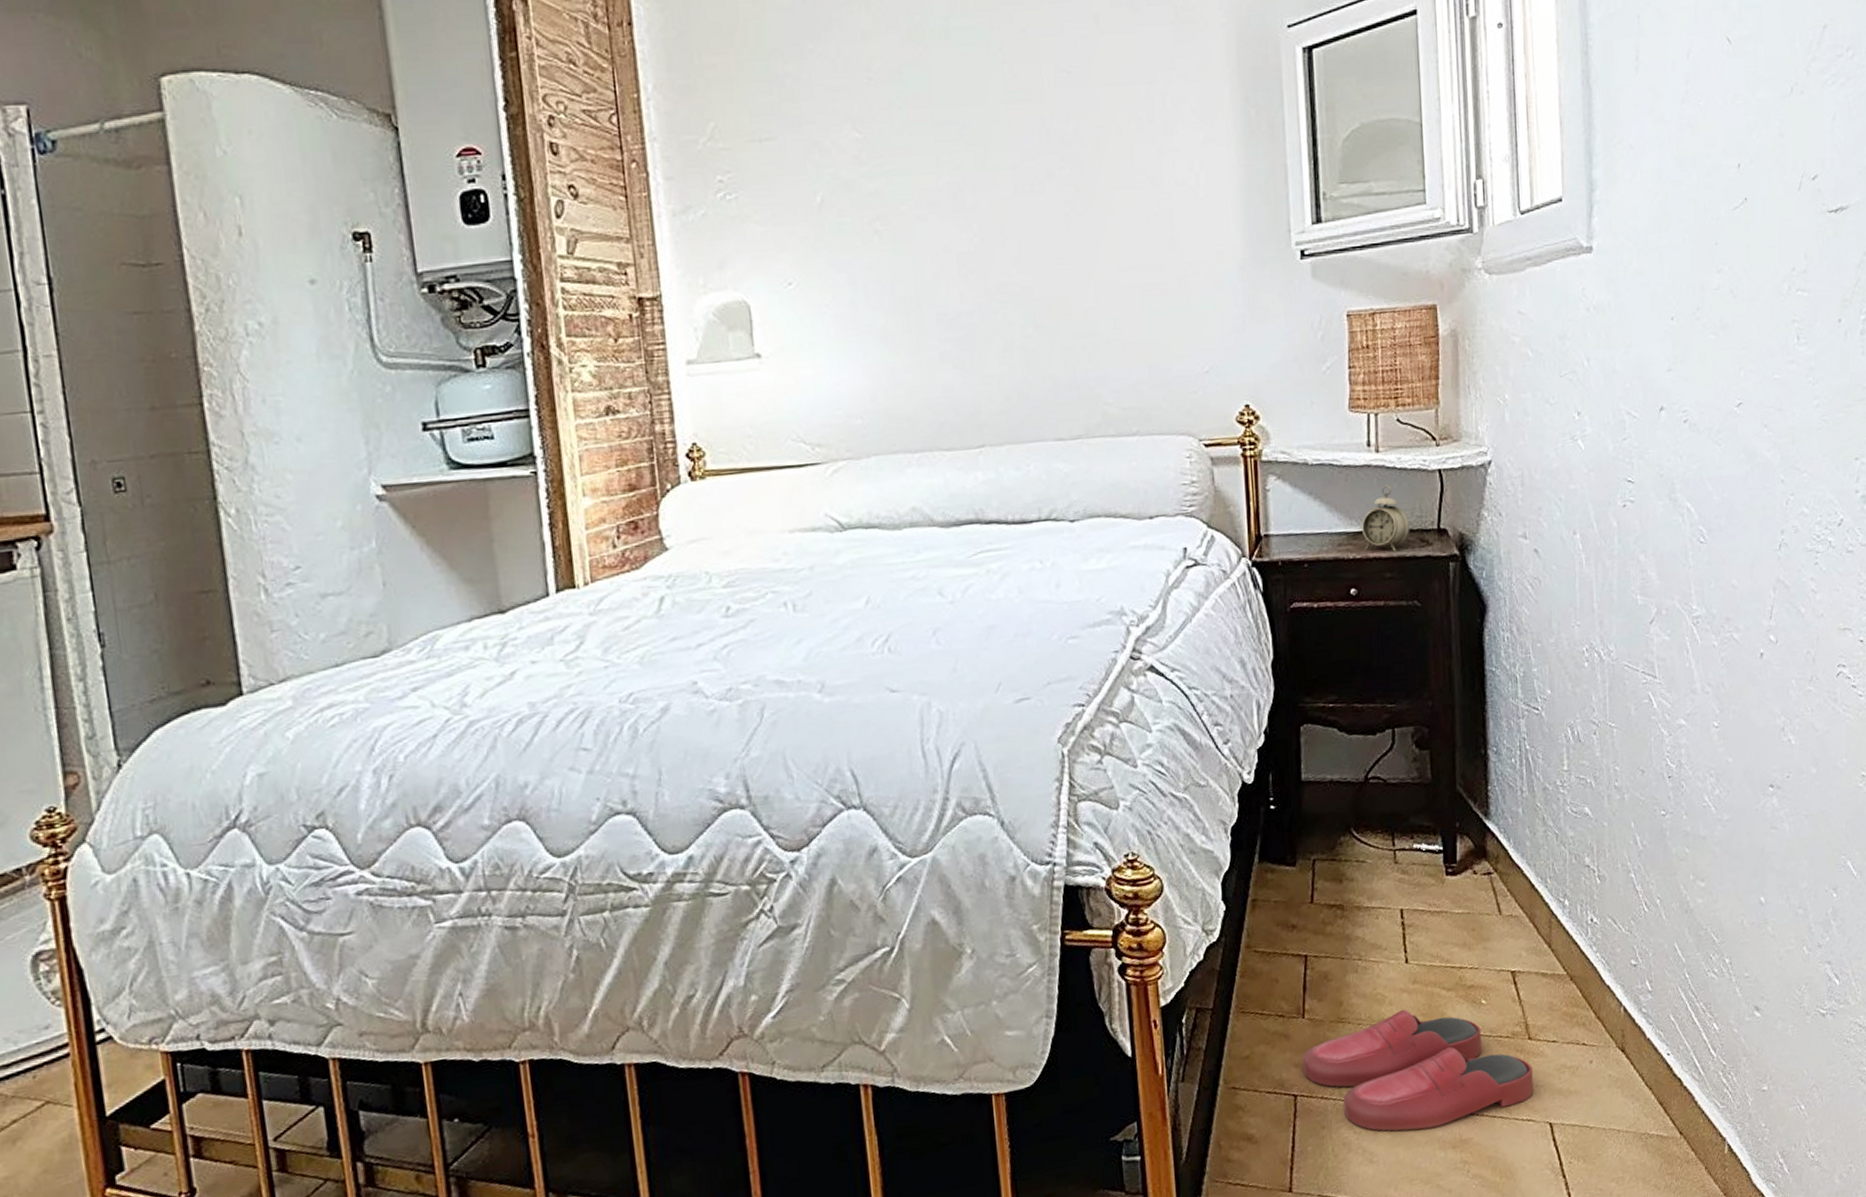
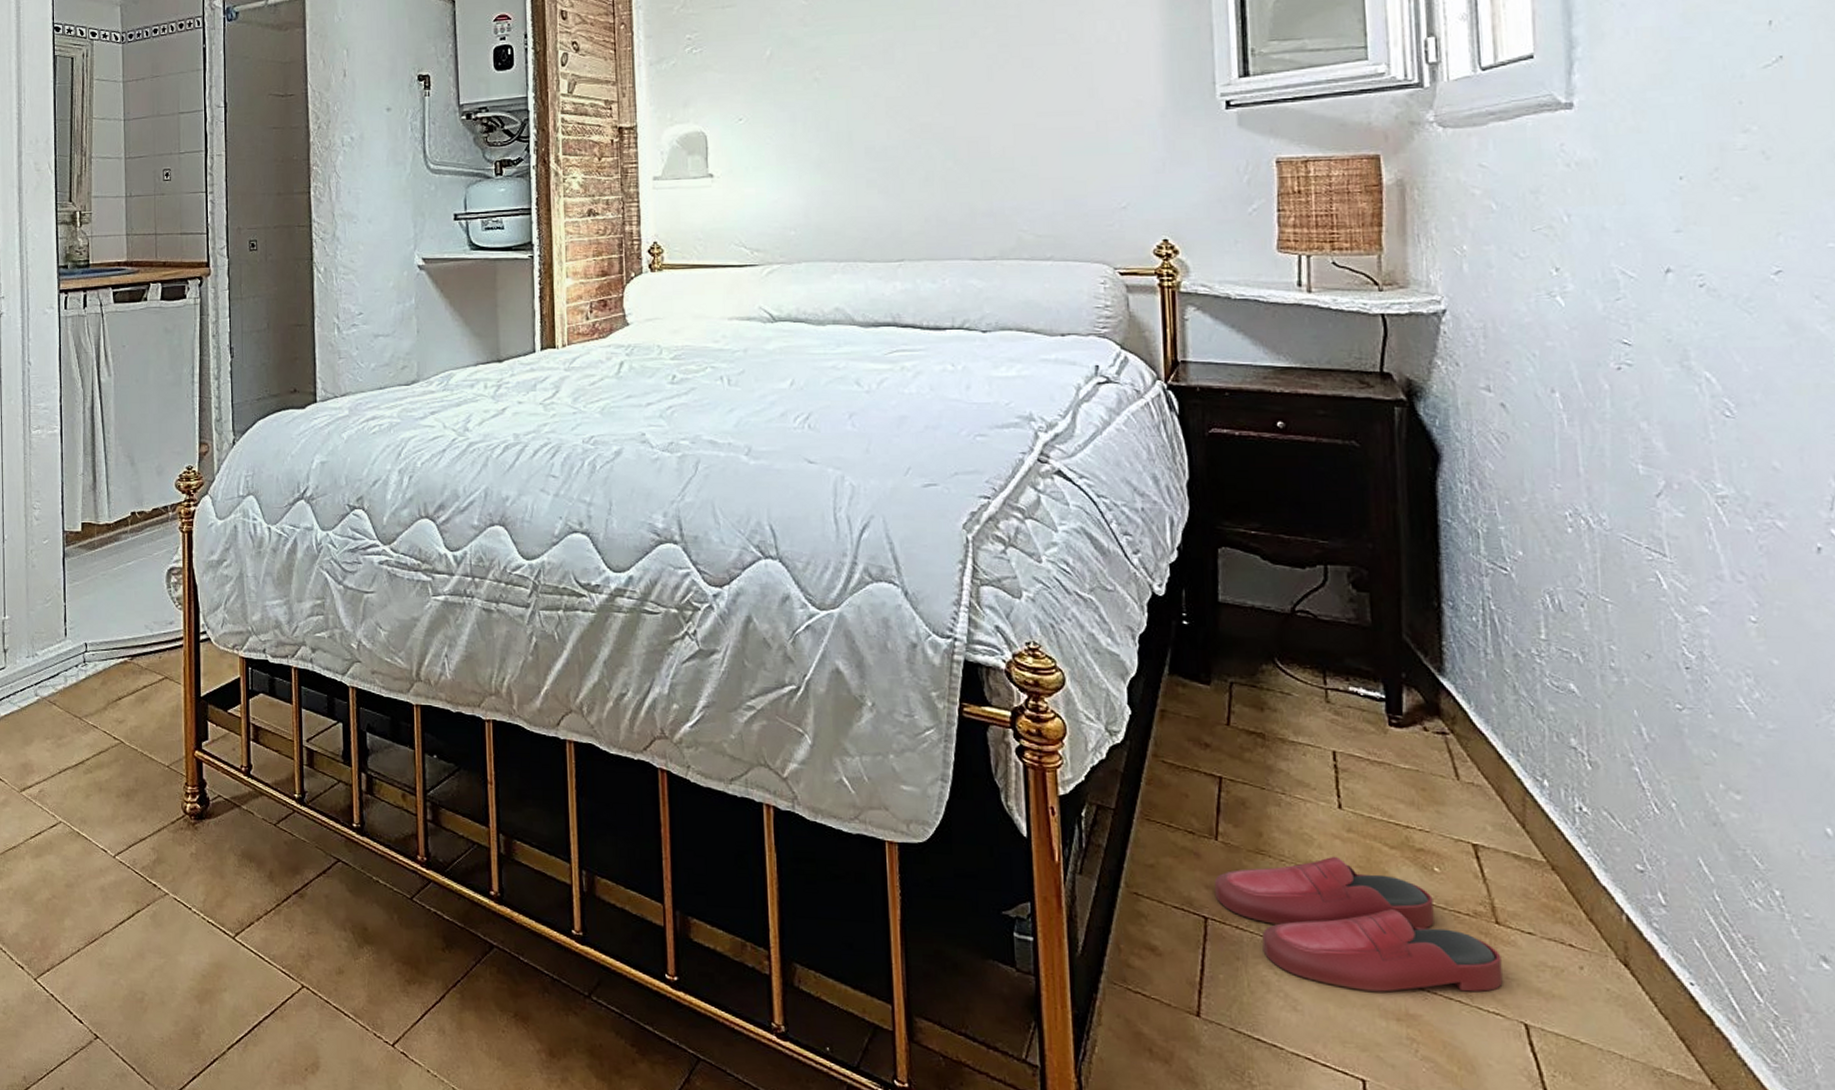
alarm clock: present [1362,485,1410,552] -> none [1291,324,1347,391]

